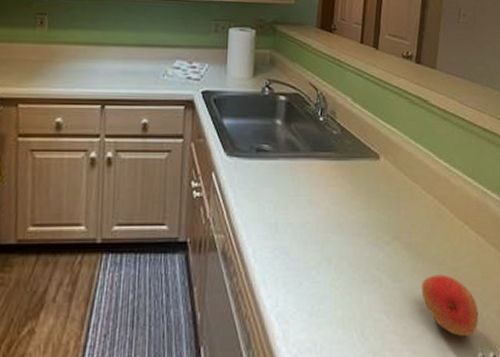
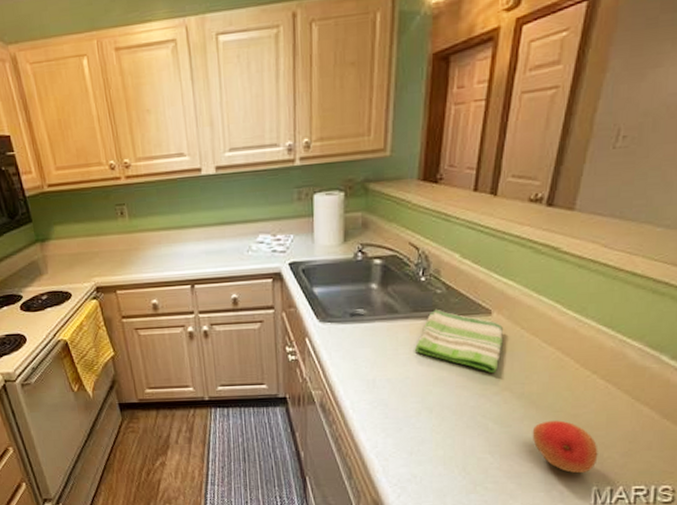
dish towel: none [315,149,390,221] -> present [415,309,503,374]

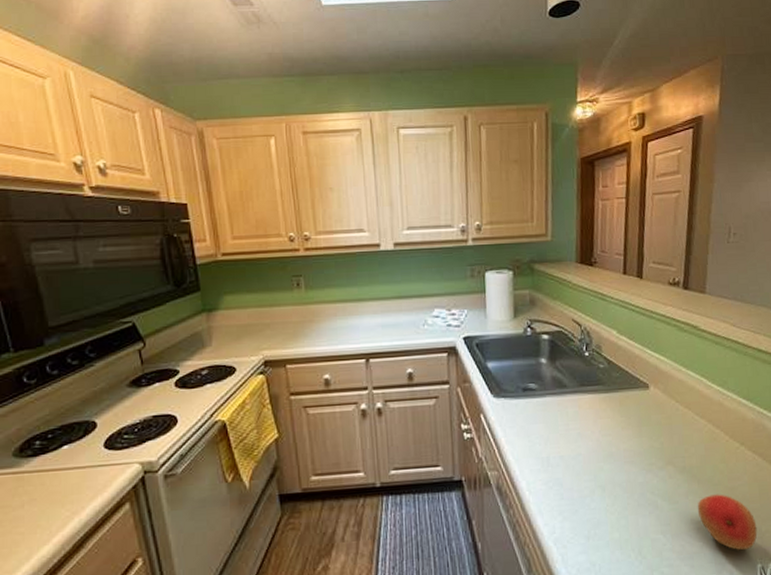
dish towel: present [415,309,503,374] -> none [584,383,662,448]

